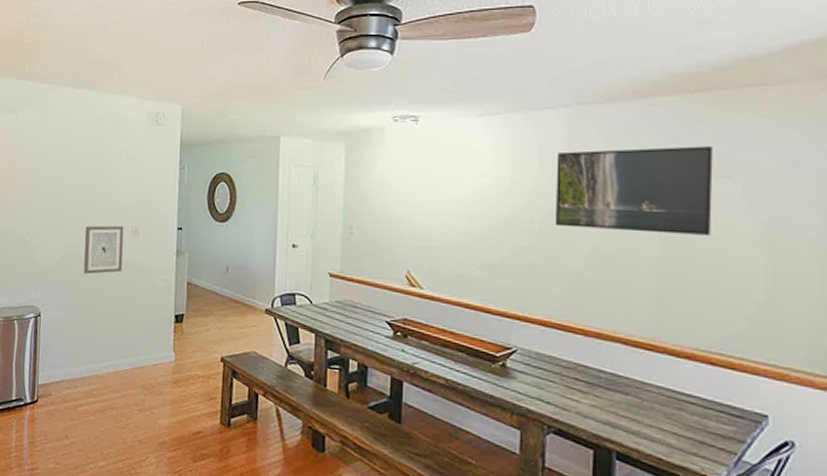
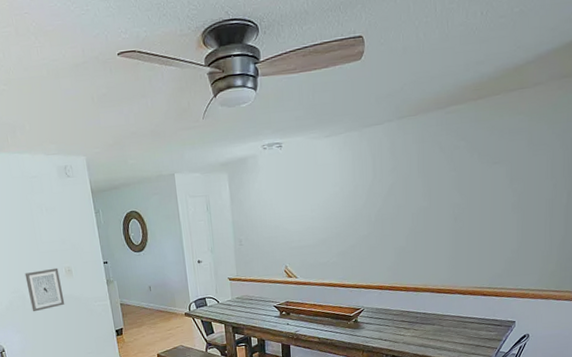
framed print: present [554,146,713,235] -> none [384,141,488,217]

